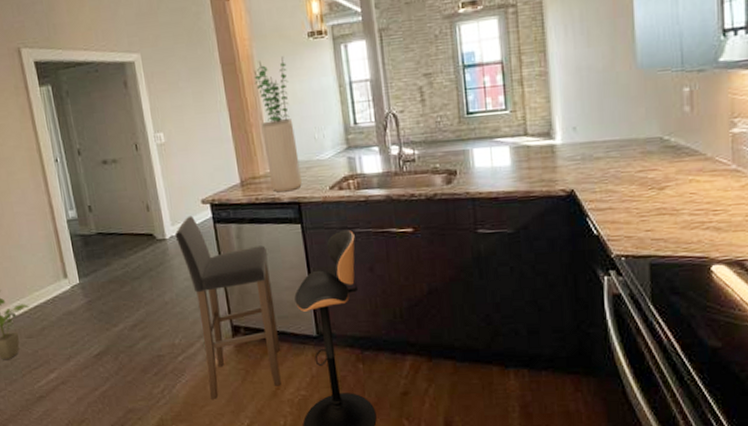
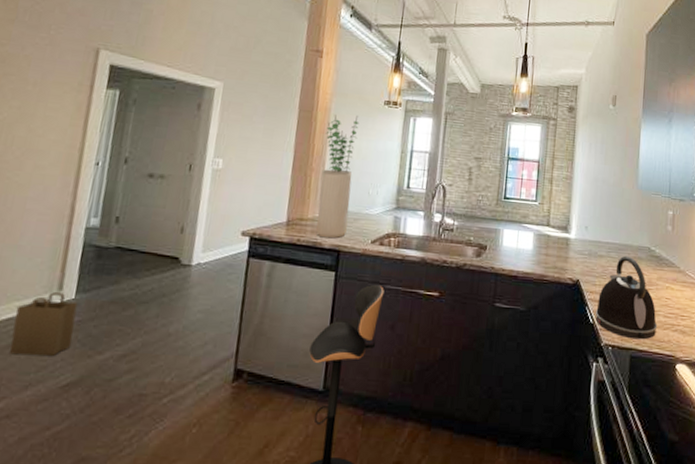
shopping bag: none [38,278,91,335] -> present [9,291,78,357]
bar stool: present [175,215,281,399] -> none [187,245,294,453]
kettle: none [598,152,682,245] -> present [595,255,658,340]

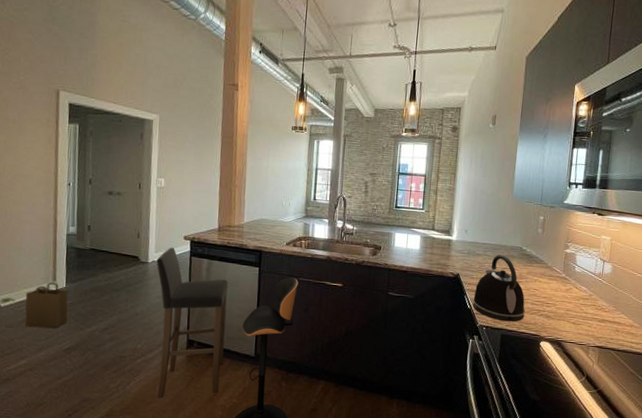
bar stool: none [187,245,294,453] -> present [156,247,228,398]
vase: present [316,115,359,239] -> none [242,140,272,242]

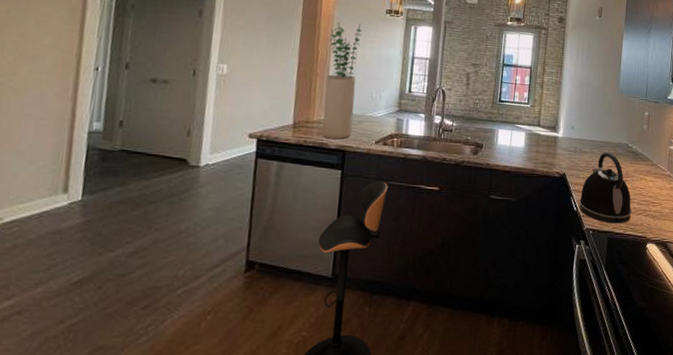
shopping bag: present [25,281,69,328] -> none [15,193,85,256]
bar stool: present [156,247,228,398] -> none [203,147,302,338]
vase: none [242,140,272,242] -> present [322,22,362,140]

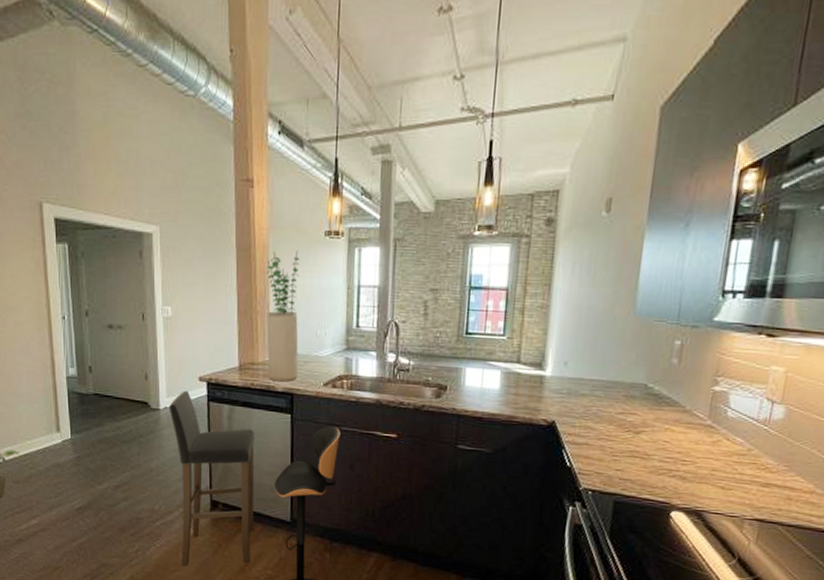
bar stool: none [203,147,302,338] -> present [169,390,254,566]
kettle: present [578,151,632,224] -> none [573,394,651,485]

